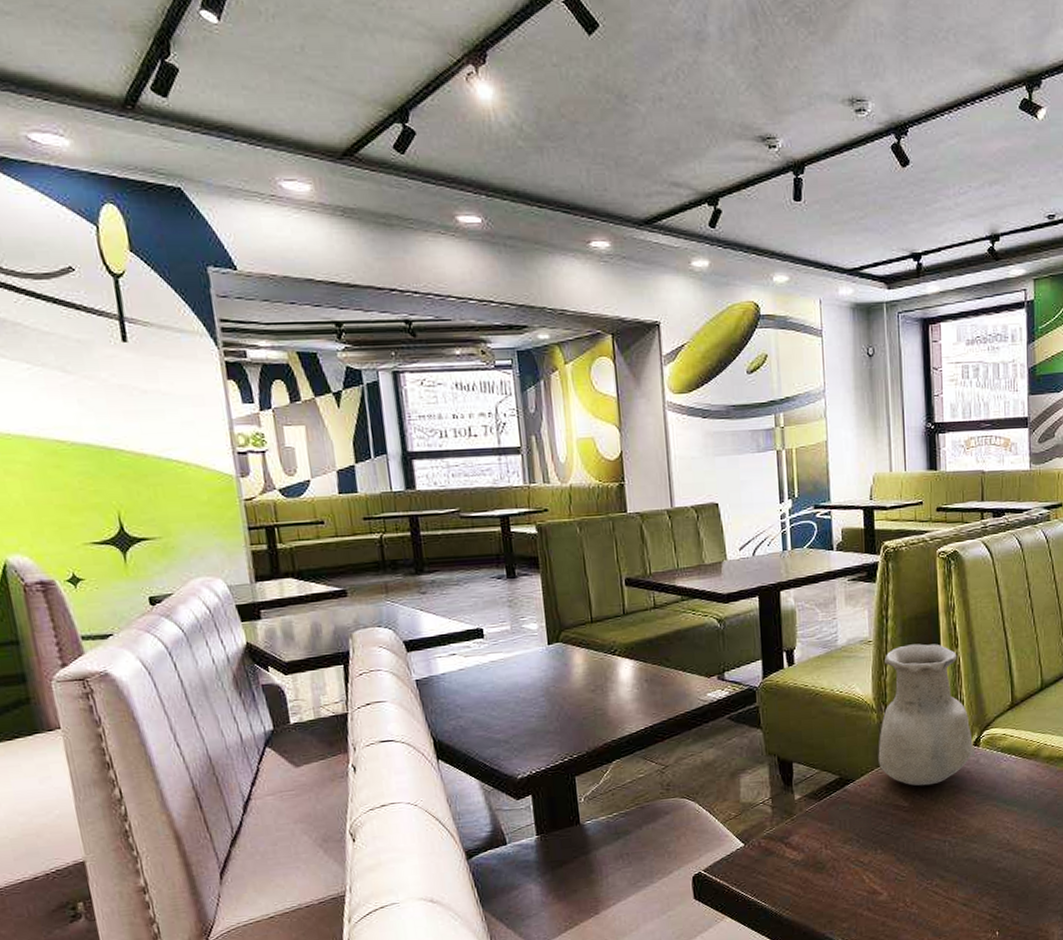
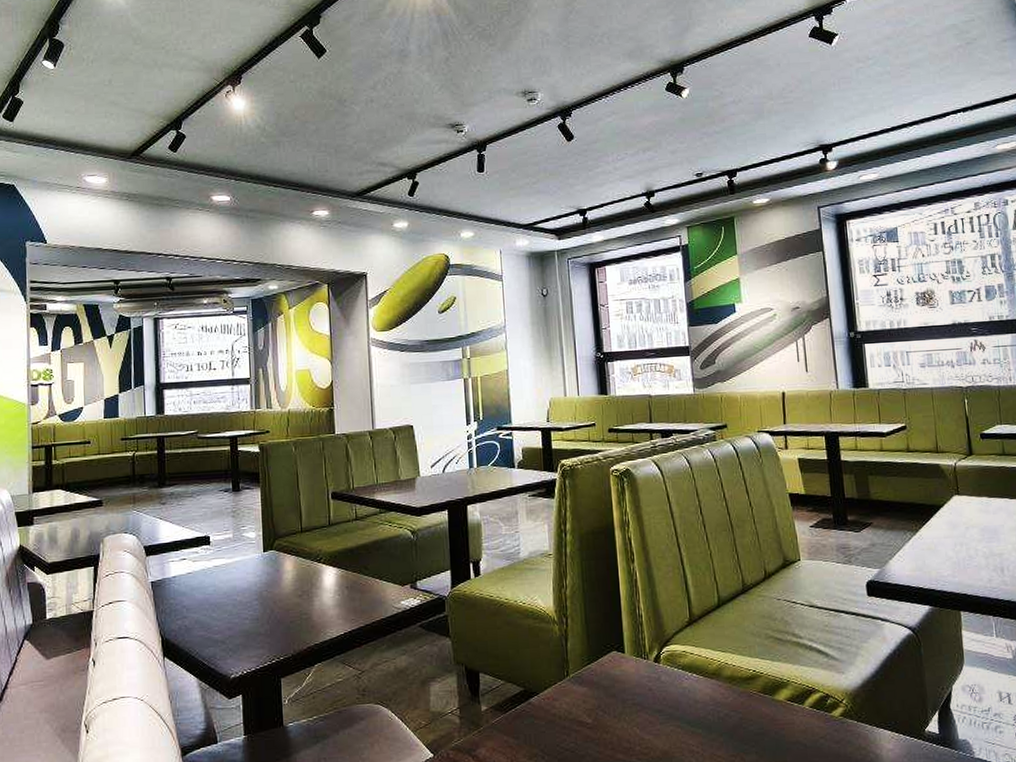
vase: present [878,644,973,786] -> none [560,558,654,702]

